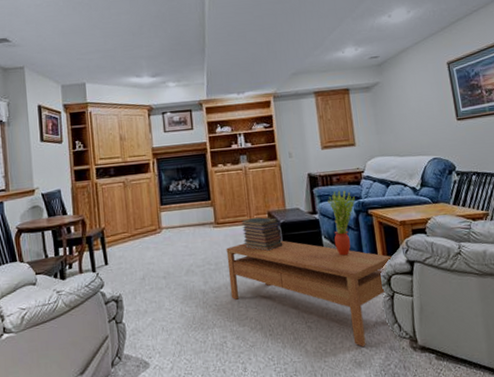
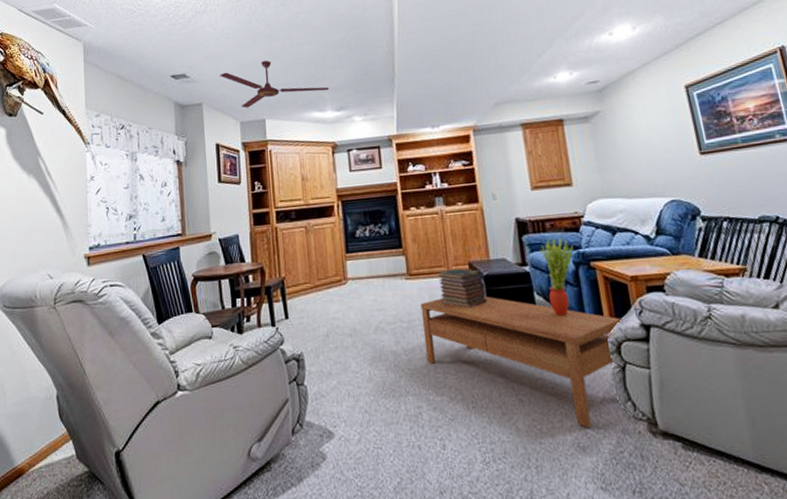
ceiling fan: none [41,28,145,73] -> present [220,60,329,108]

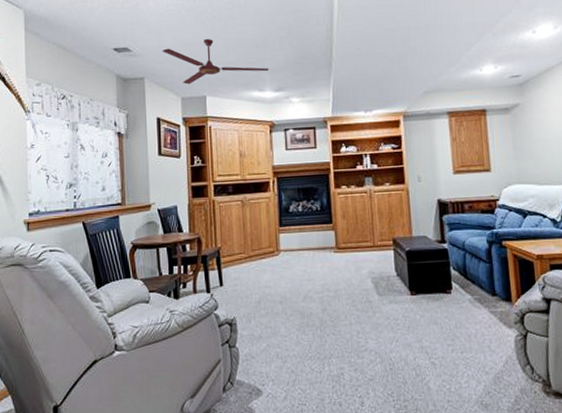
coffee table: present [420,296,624,428] -> none [347,269,528,388]
book stack: present [438,268,487,308] -> none [364,243,408,280]
potted plant: present [540,237,574,316] -> none [458,218,488,289]

